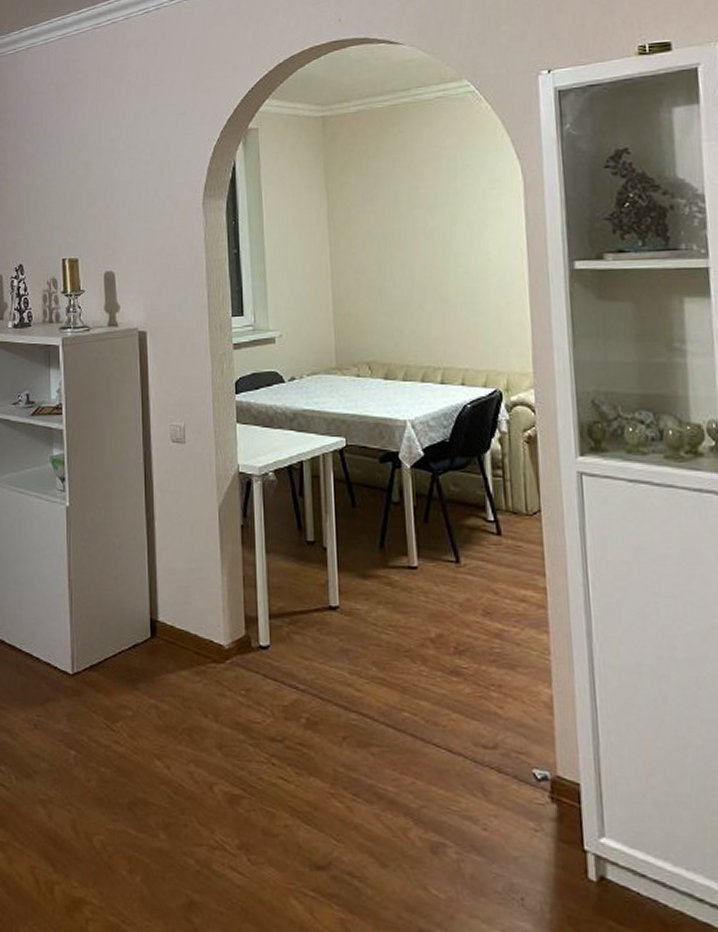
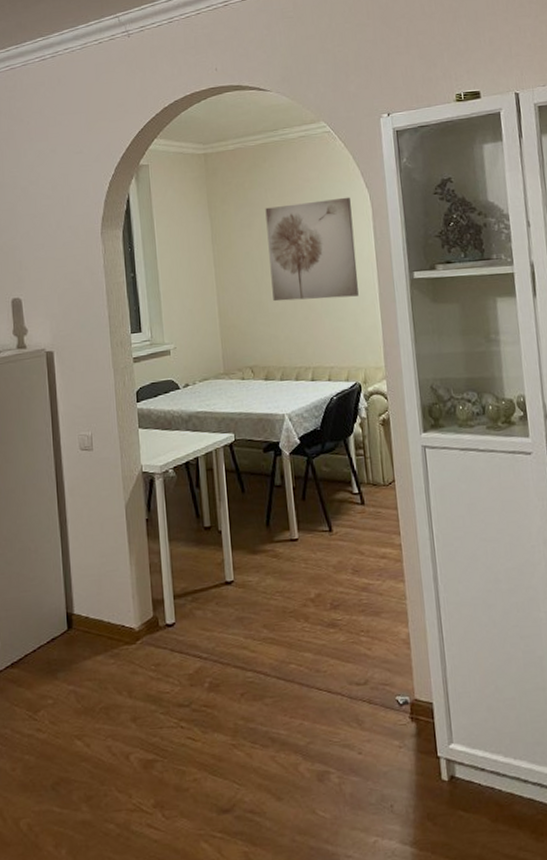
wall art: none [392,169,503,289] -> present [265,197,359,302]

